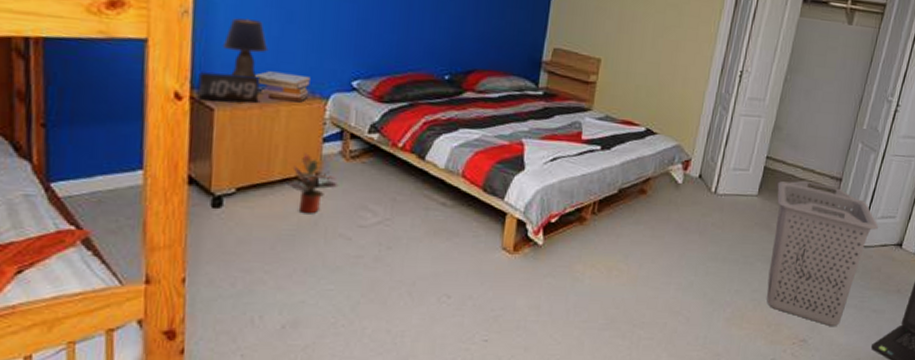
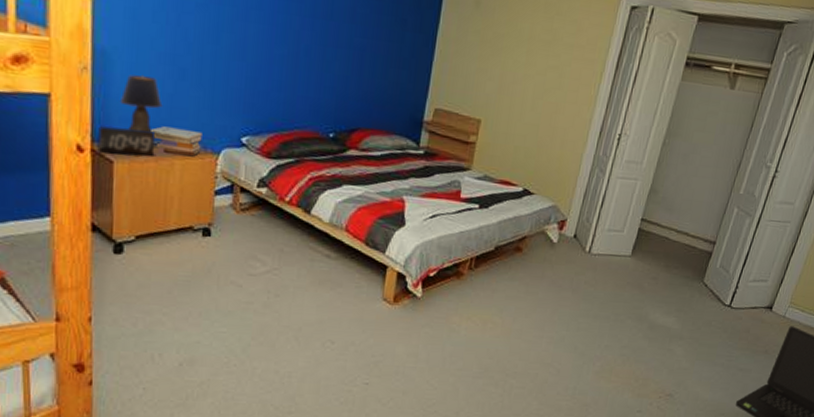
potted plant: present [287,153,339,214] -> none [182,205,230,262]
laundry basket: present [767,180,879,326] -> none [635,242,750,383]

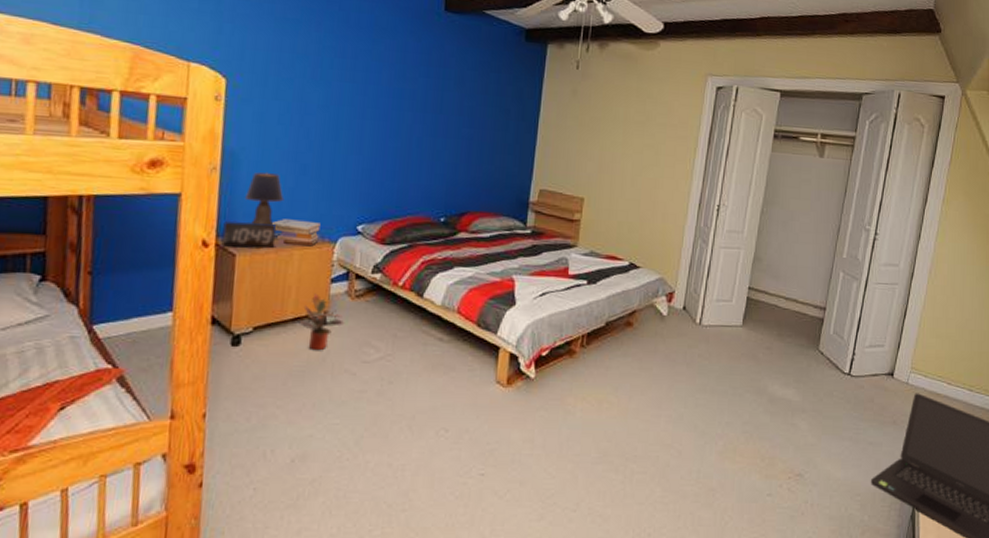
potted plant: none [182,205,230,262] -> present [299,293,345,351]

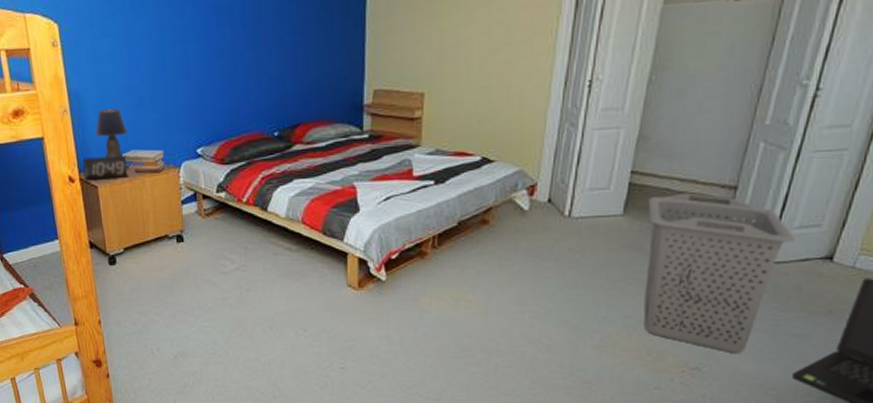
potted plant: present [299,293,345,351] -> none [160,215,200,265]
laundry basket: none [758,310,868,459] -> present [643,193,796,353]

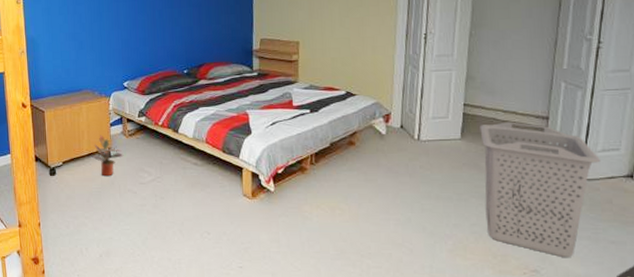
alarm clock: present [82,156,128,180] -> none [34,87,69,106]
table lamp: present [94,108,129,158] -> none [44,50,71,89]
books: present [121,149,165,174] -> none [64,82,98,101]
potted plant: none [160,215,200,265] -> present [92,135,124,177]

